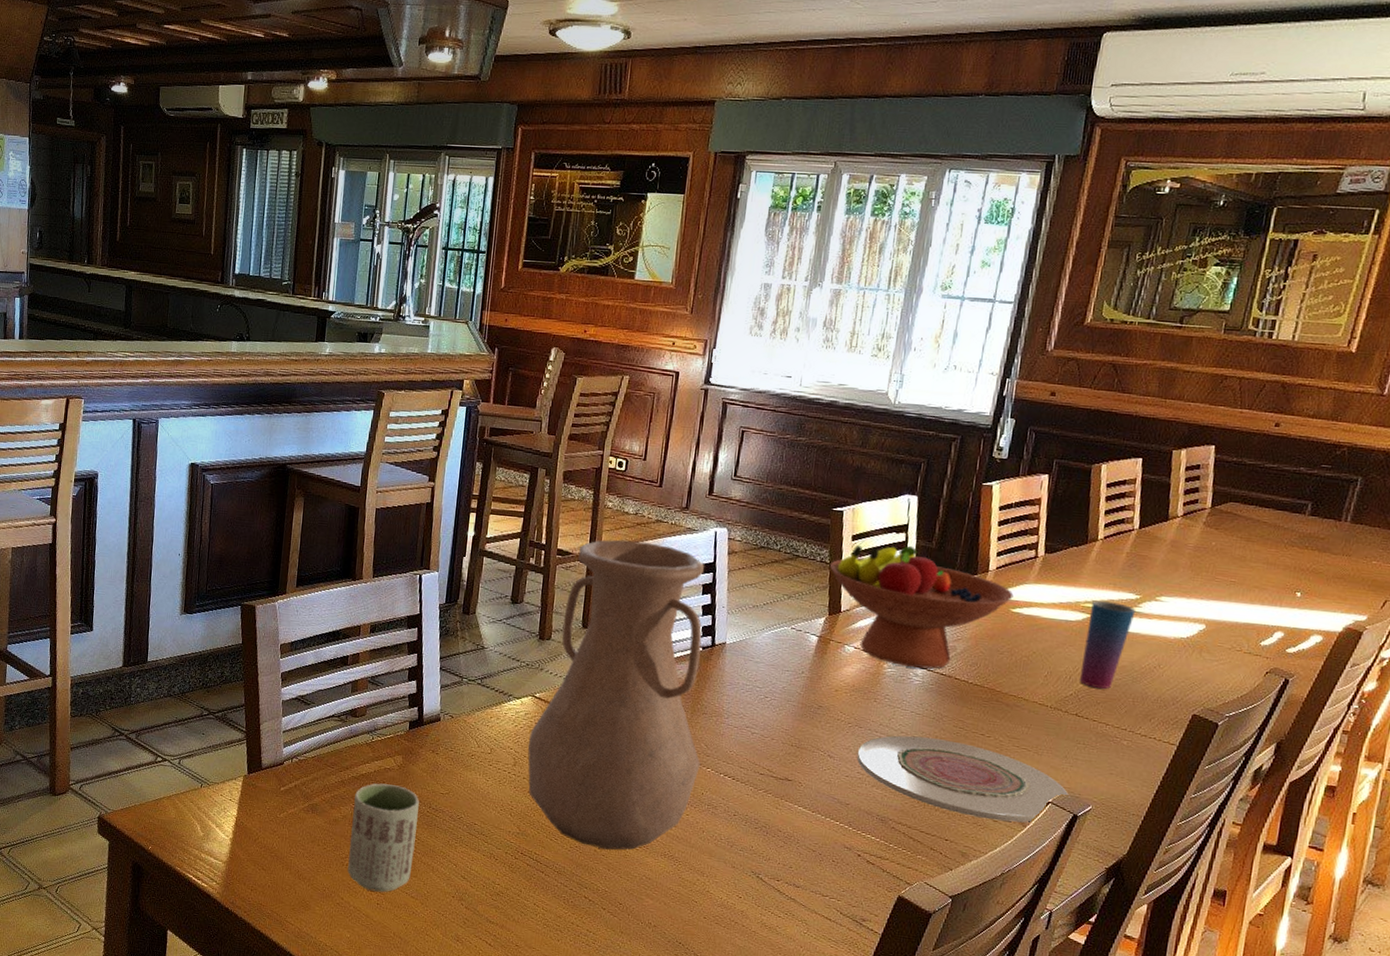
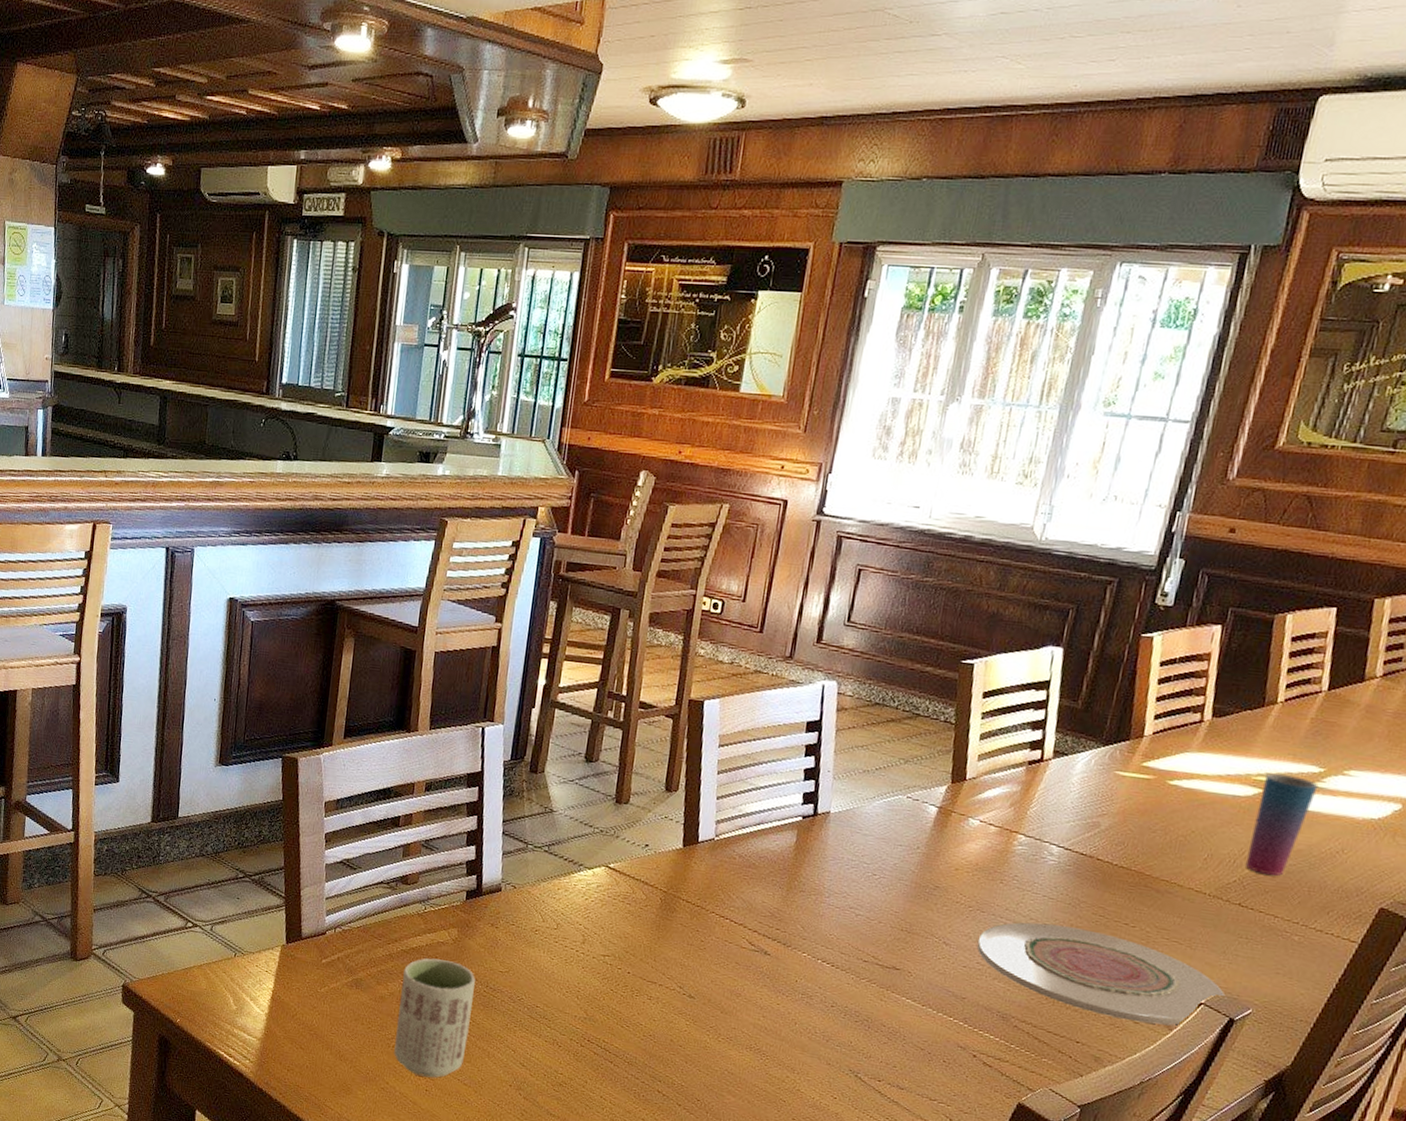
vase: present [527,539,705,850] -> none [598,692,810,1041]
fruit bowl: present [829,545,1014,669] -> none [954,704,1172,848]

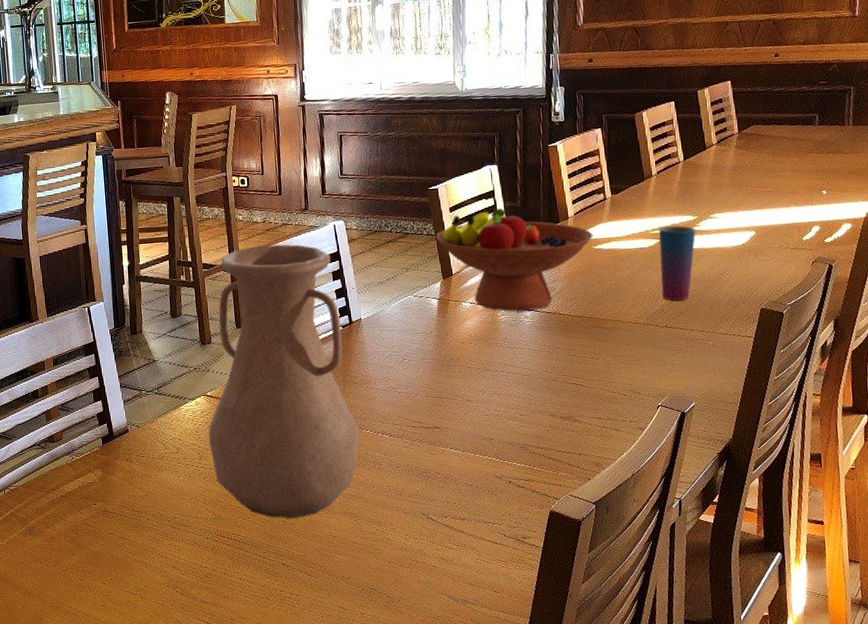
cup: present [394,958,475,1078] -> none [65,496,127,595]
vase: none [598,692,810,1041] -> present [208,244,360,519]
fruit bowl: none [954,704,1172,848] -> present [435,208,593,311]
plate: present [977,922,1227,1026] -> none [490,368,675,430]

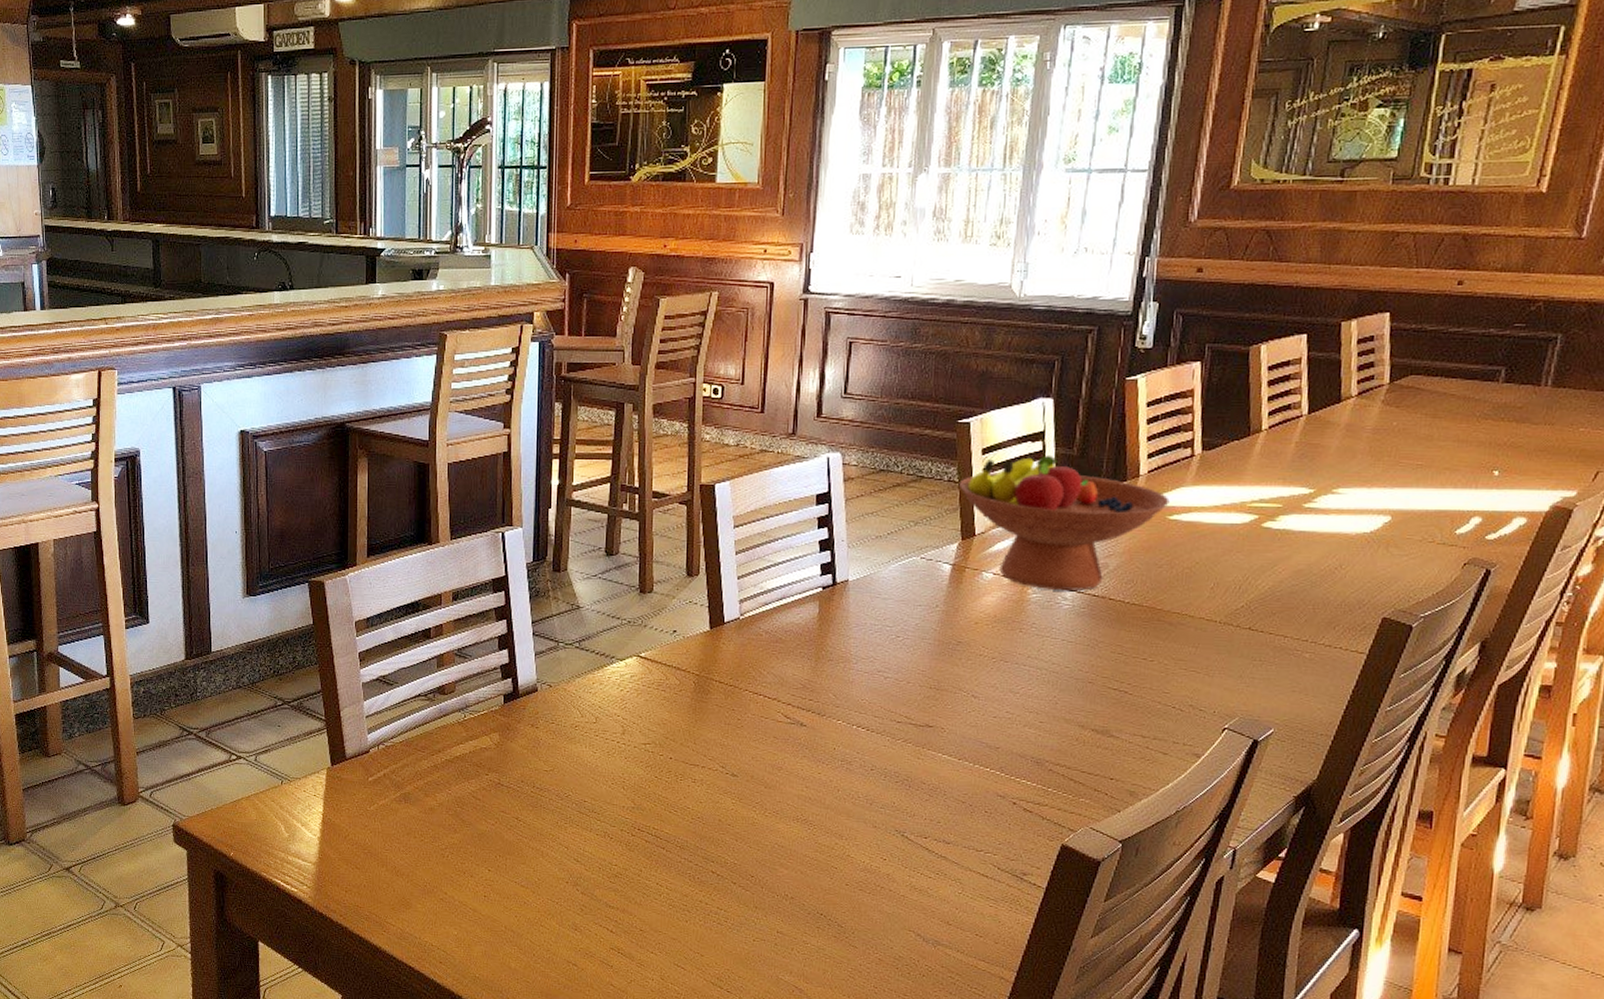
vase: present [208,244,360,519] -> none [636,475,830,818]
cup: present [659,225,696,301] -> none [1250,499,1310,597]

